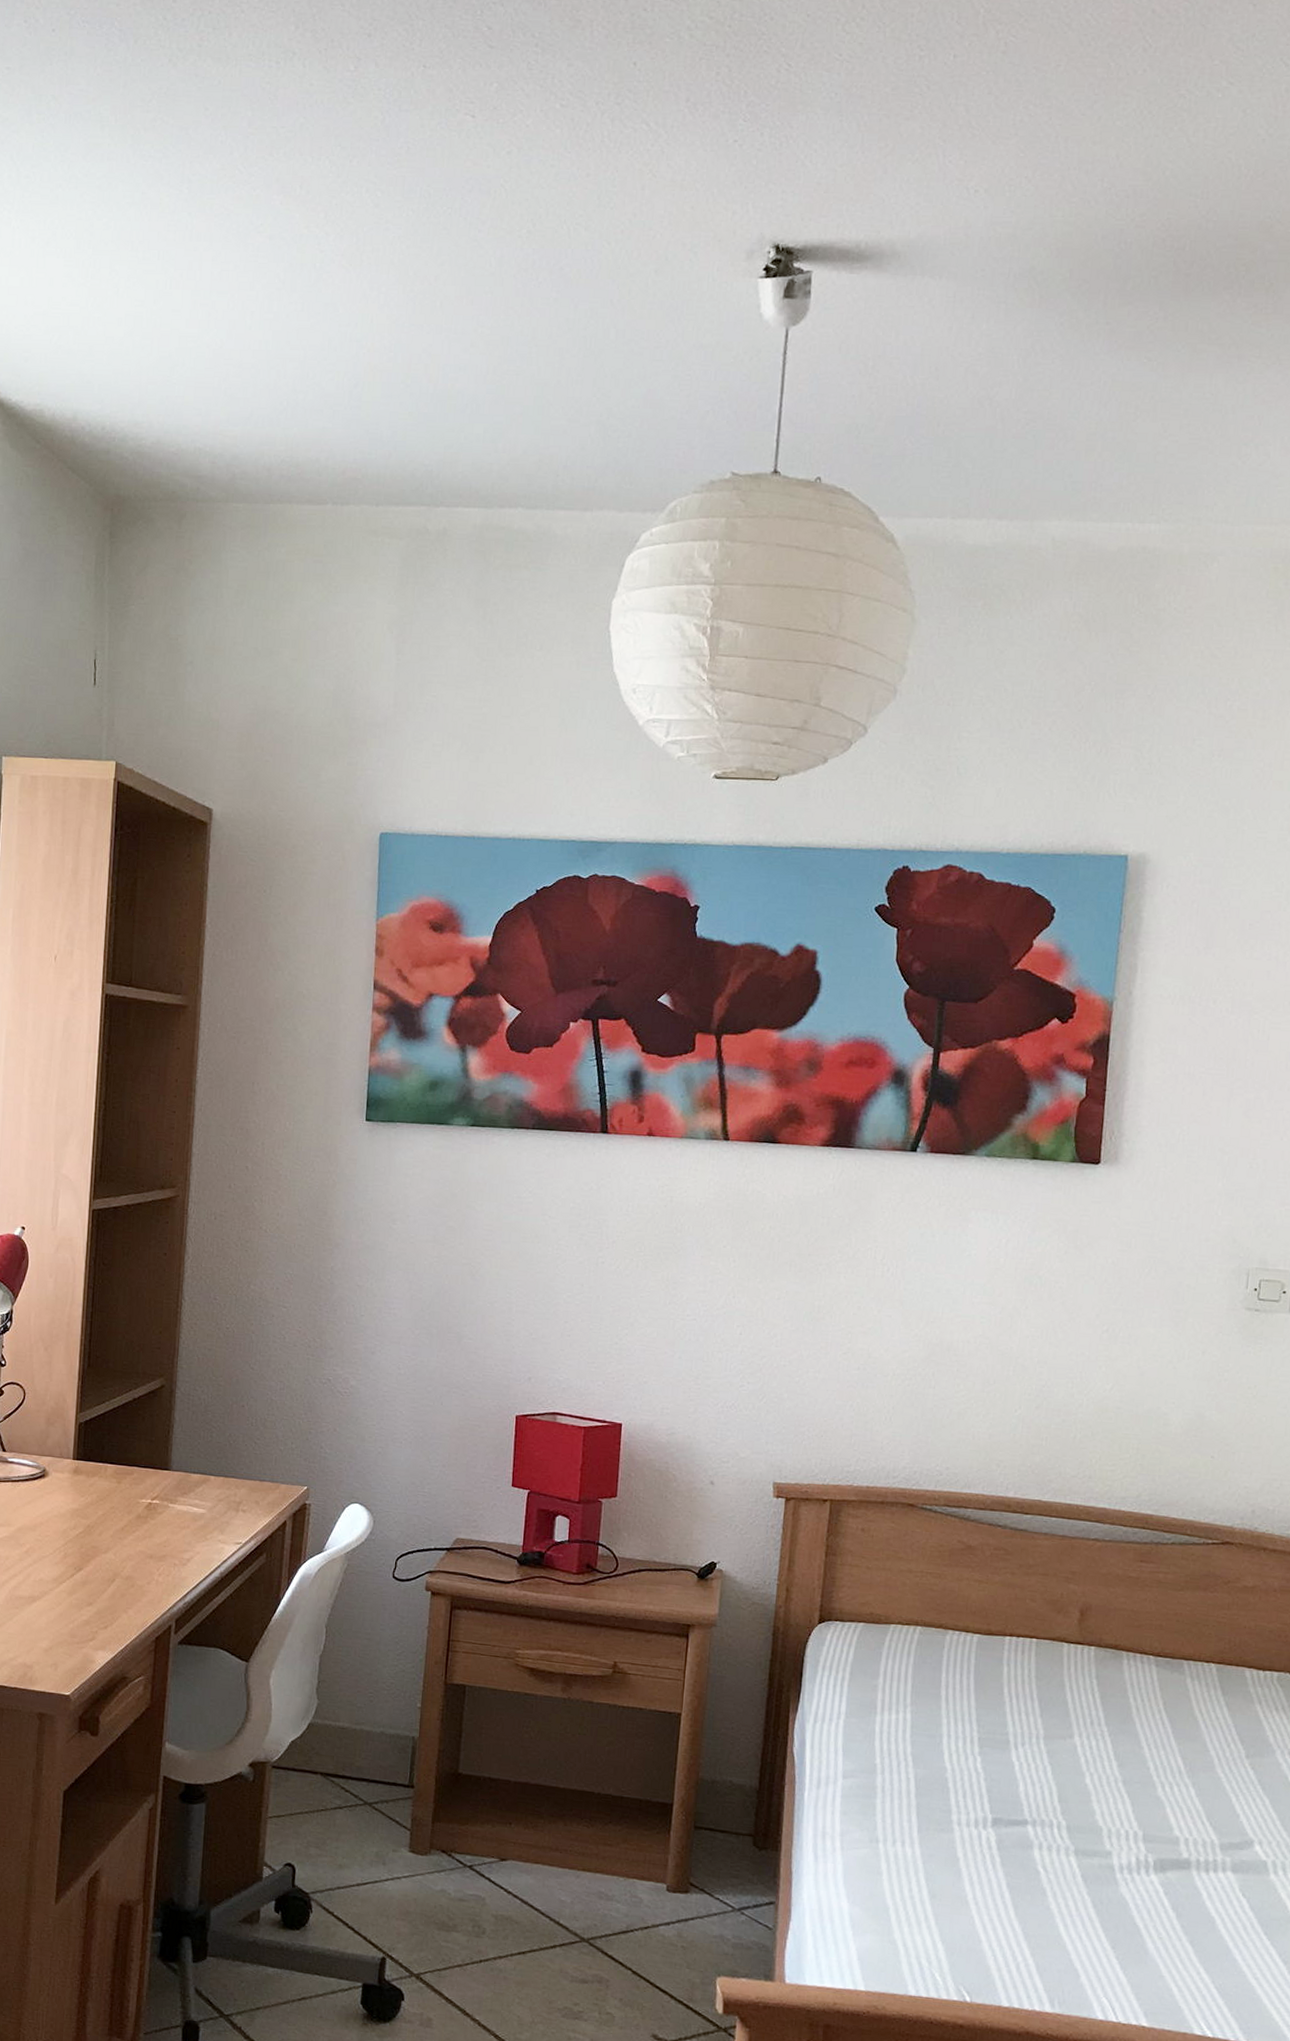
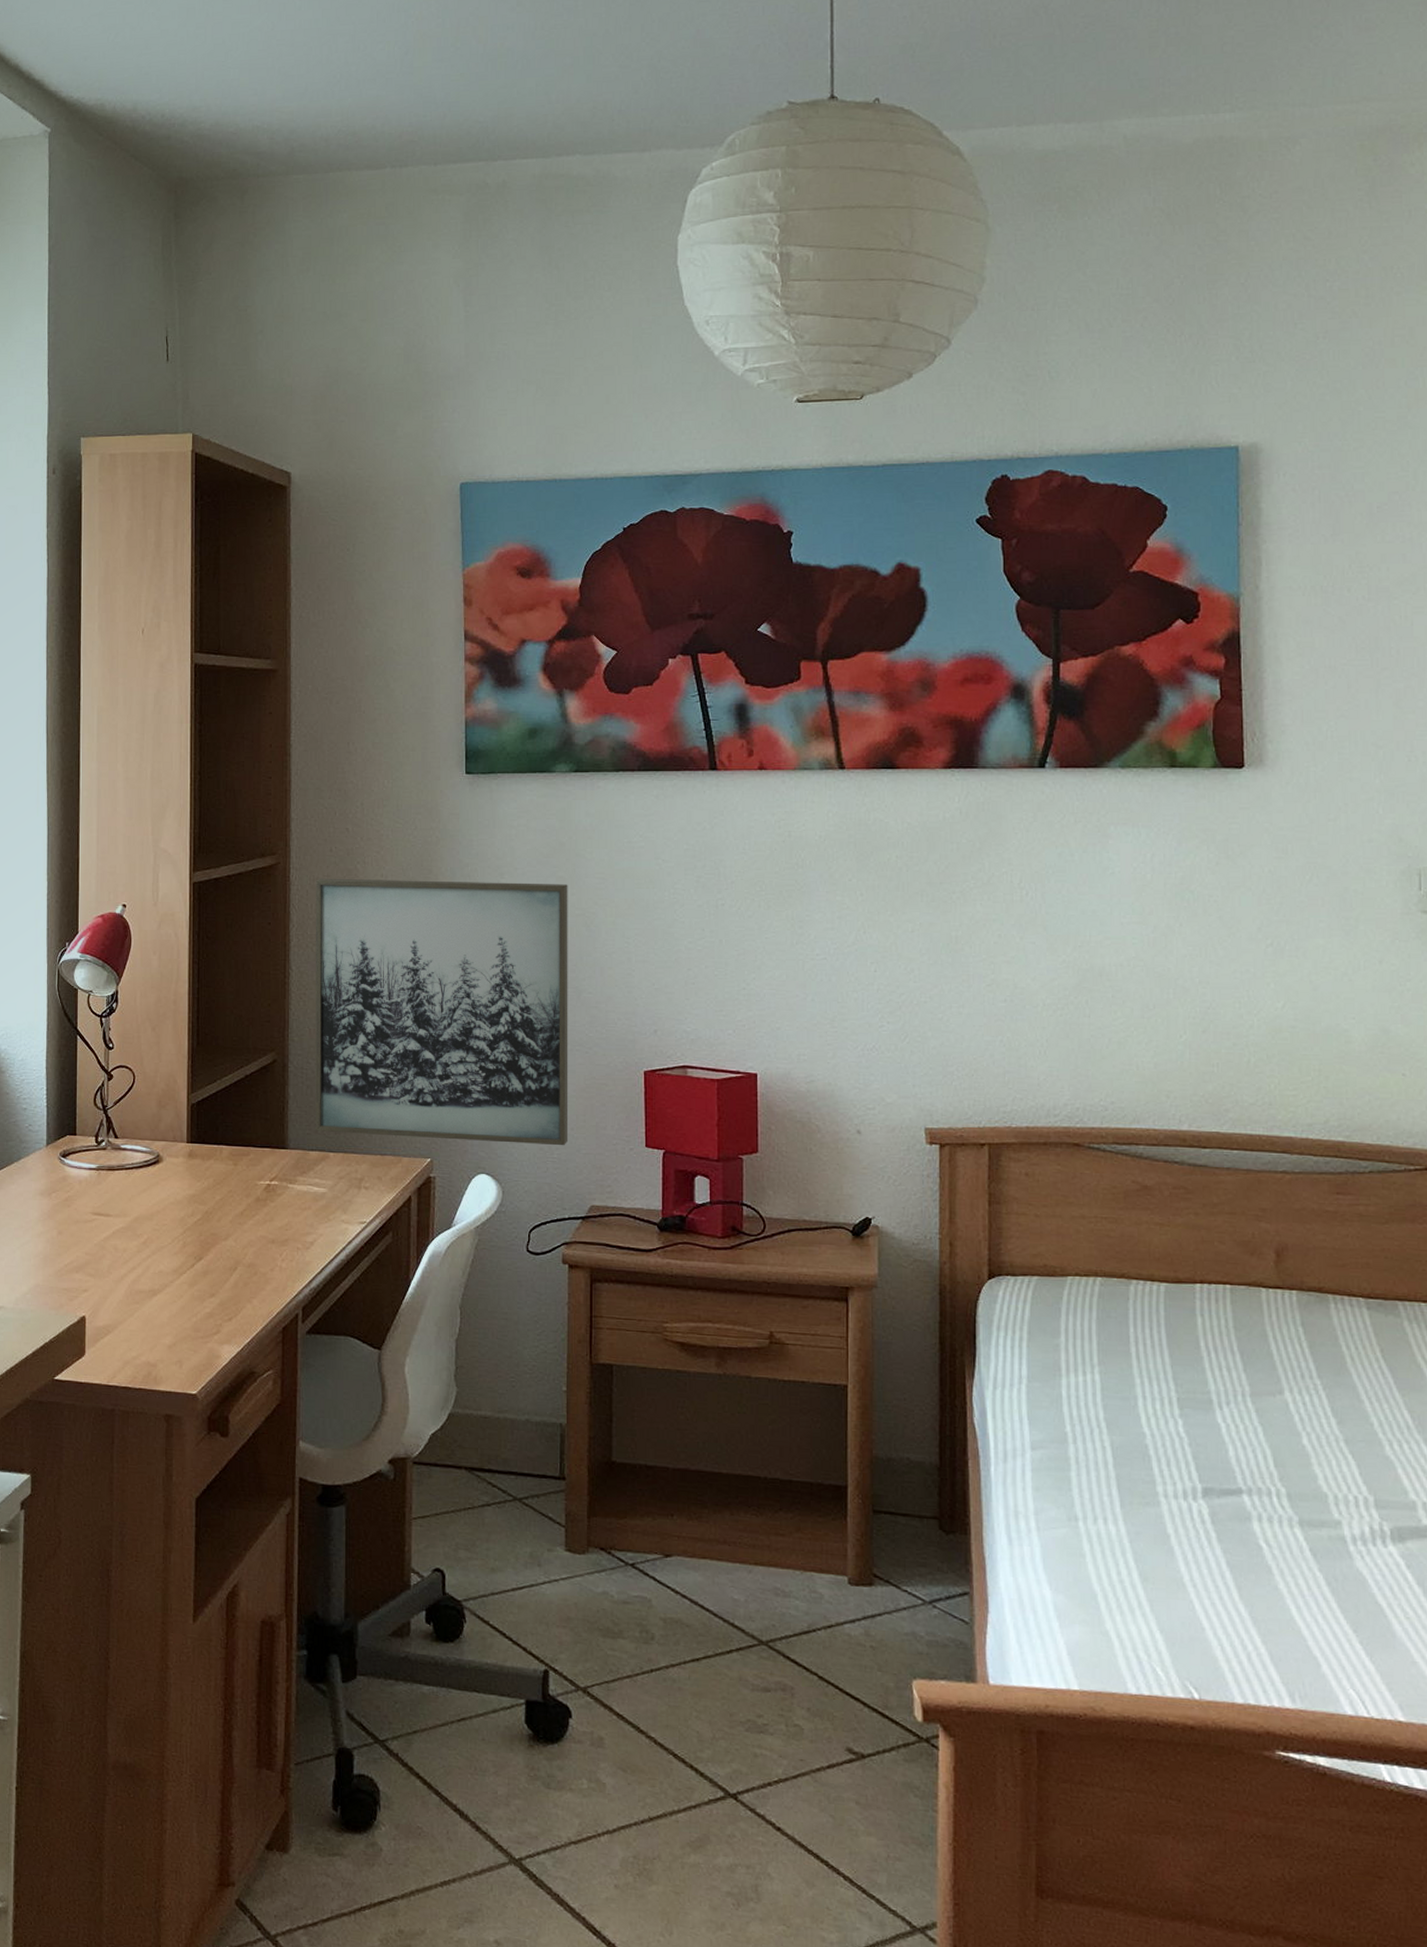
wall art: none [198,1213,457,1482] -> present [315,878,569,1146]

